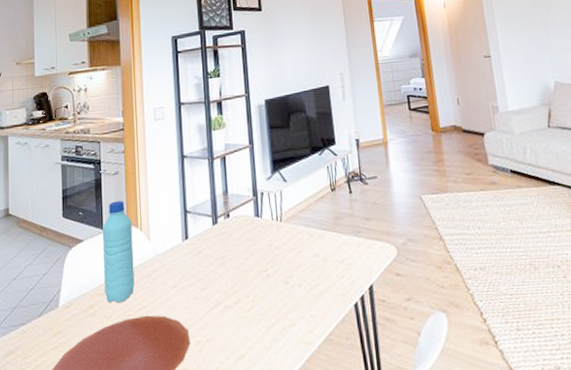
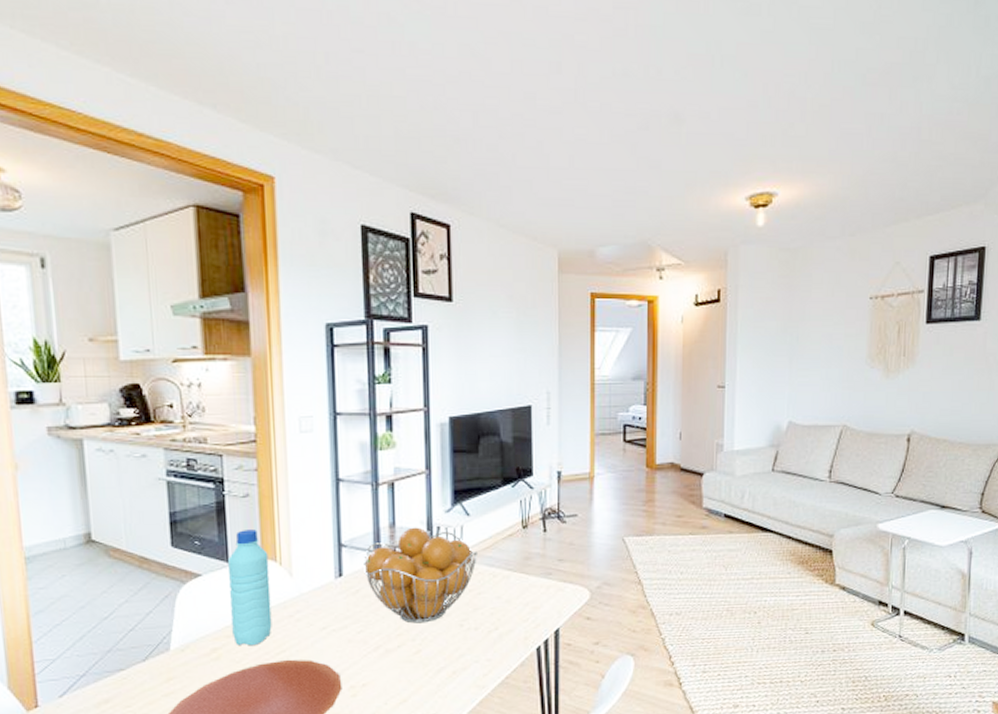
fruit basket: none [203,193,296,281] -> present [362,527,477,624]

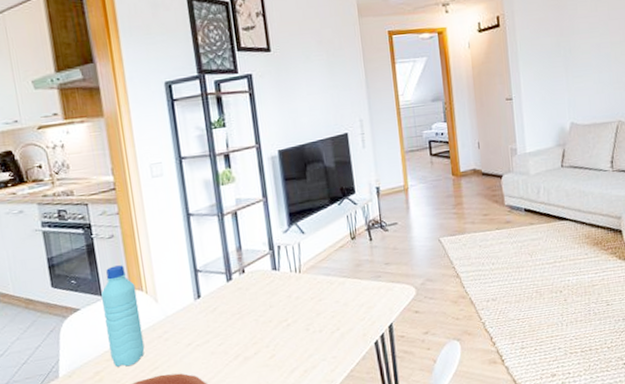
fruit basket: present [362,527,477,624] -> none [217,248,315,333]

